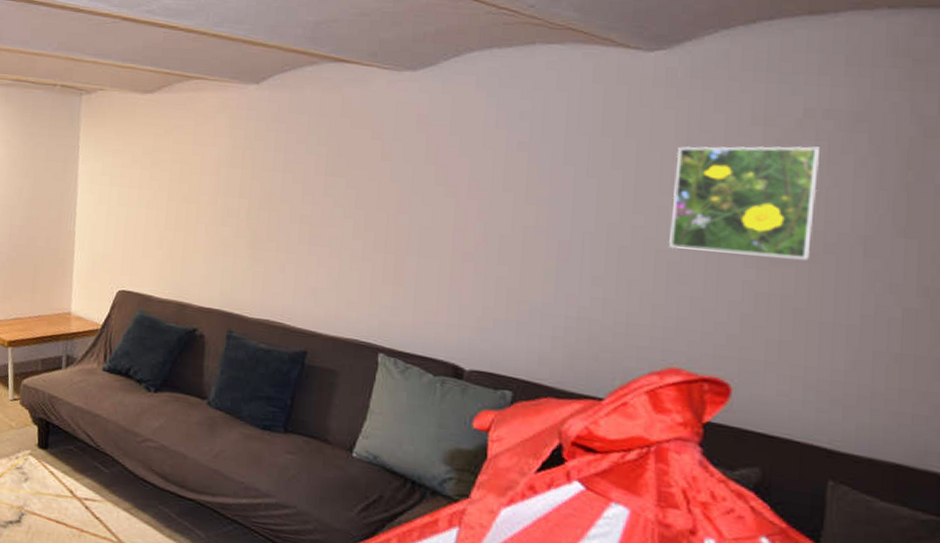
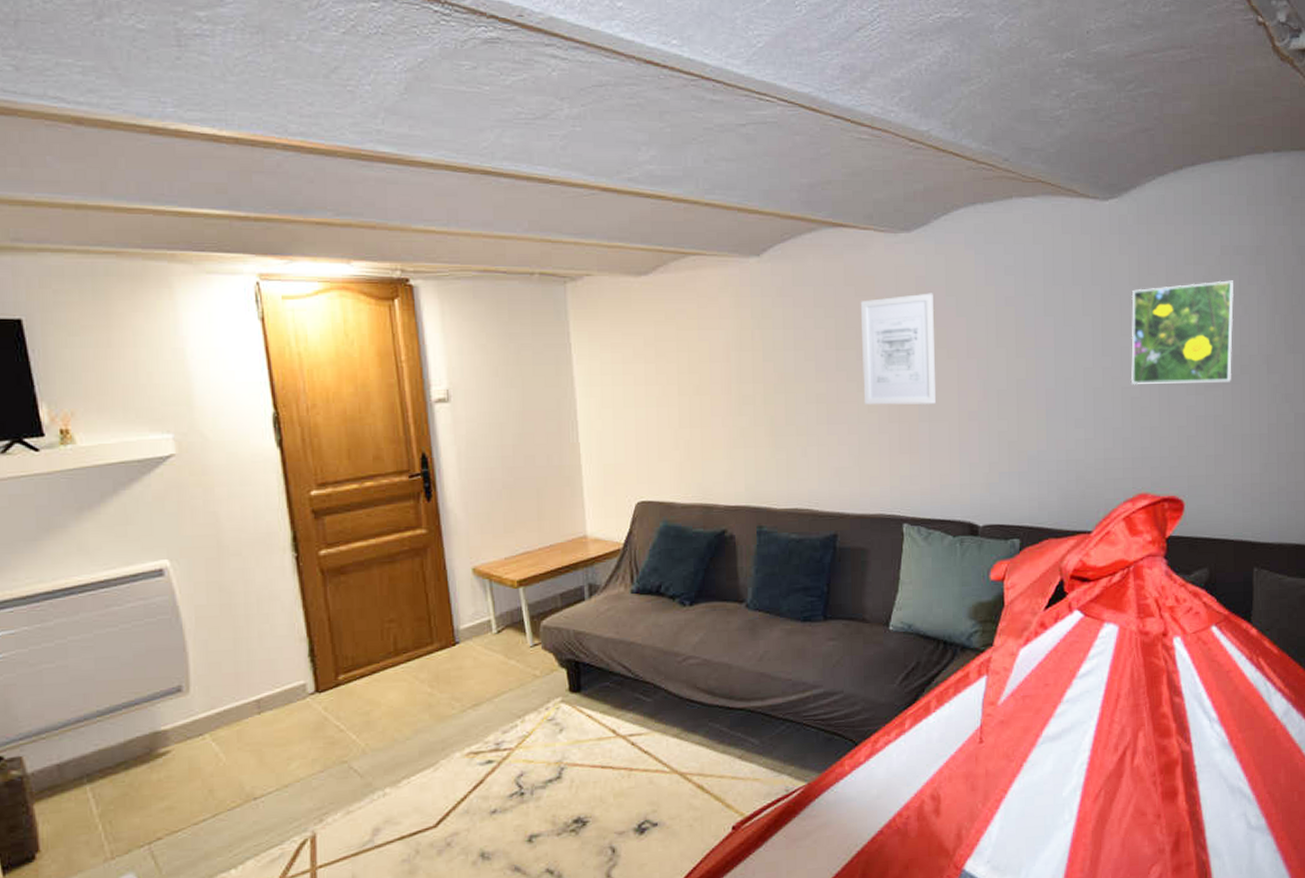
wall art: none [349,130,435,240] -> present [860,293,937,405]

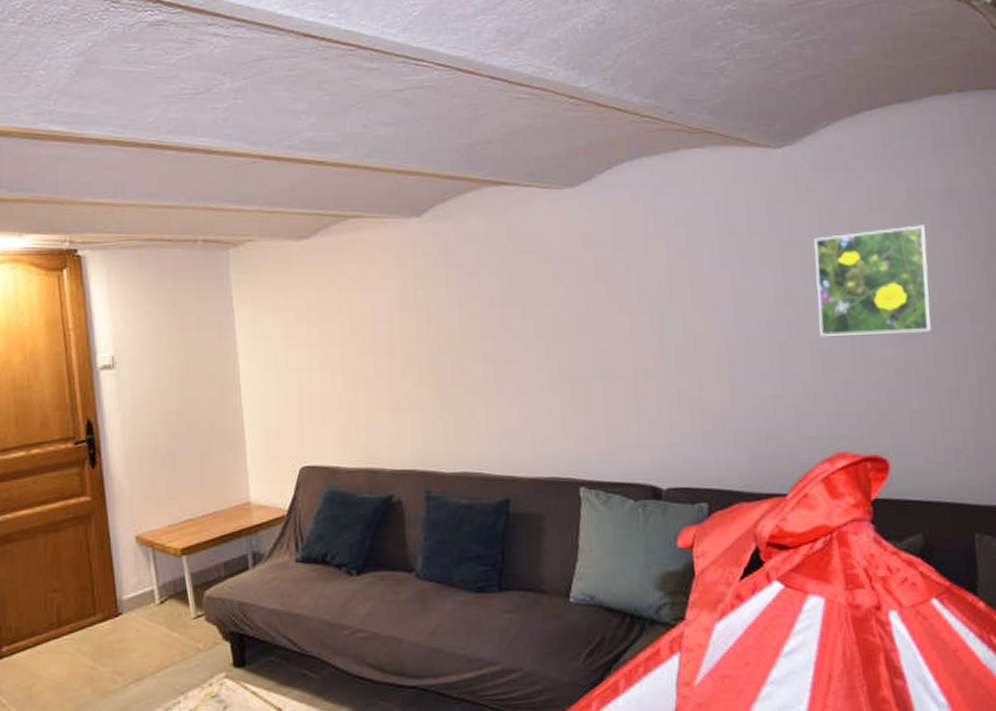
wall art: present [860,293,937,405] -> none [525,247,610,364]

